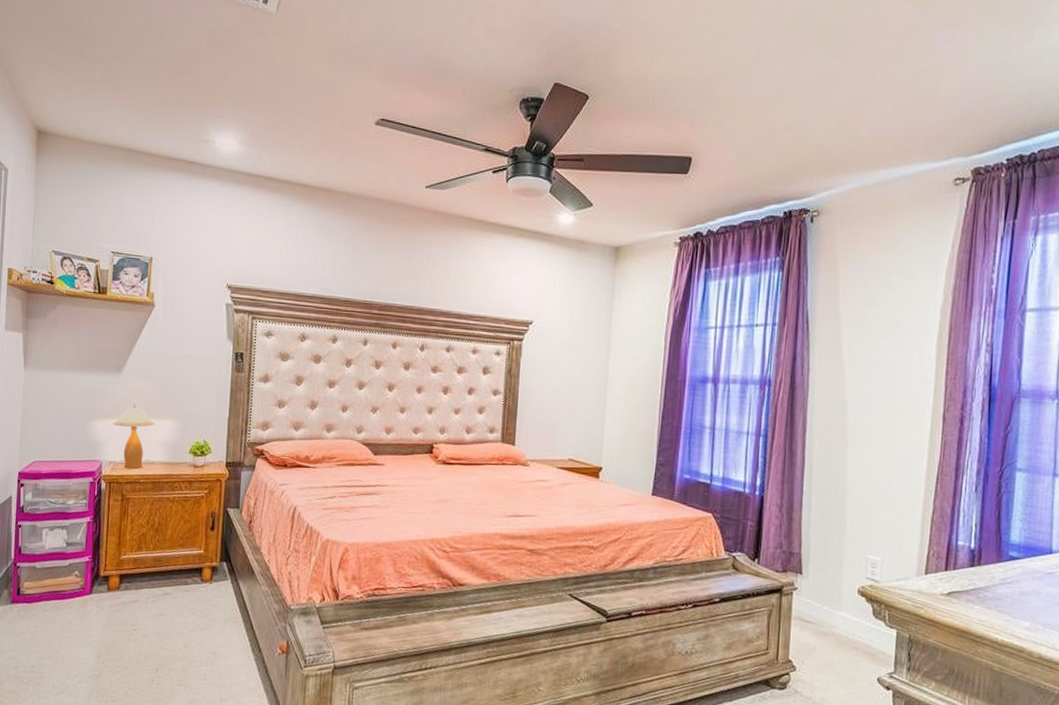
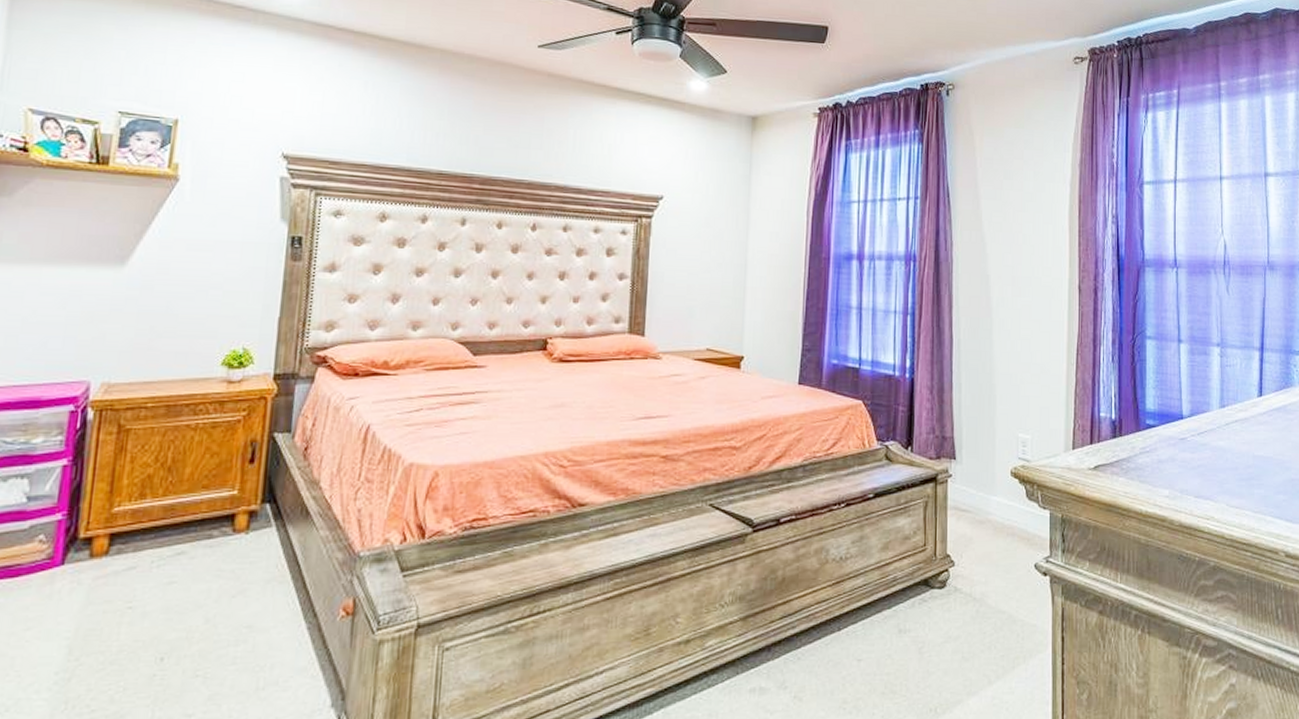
table lamp: present [113,404,154,469] -> none [110,305,172,391]

